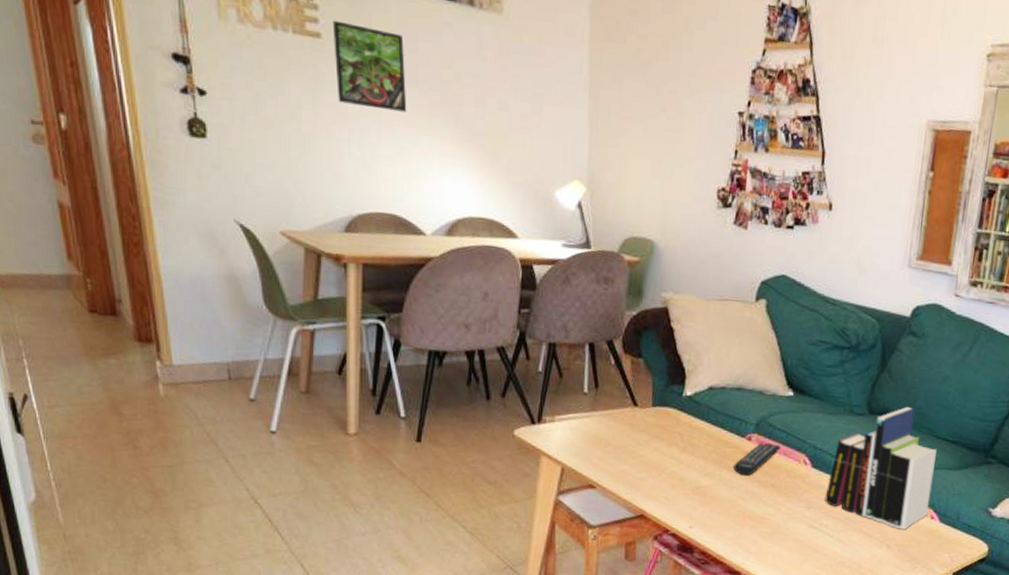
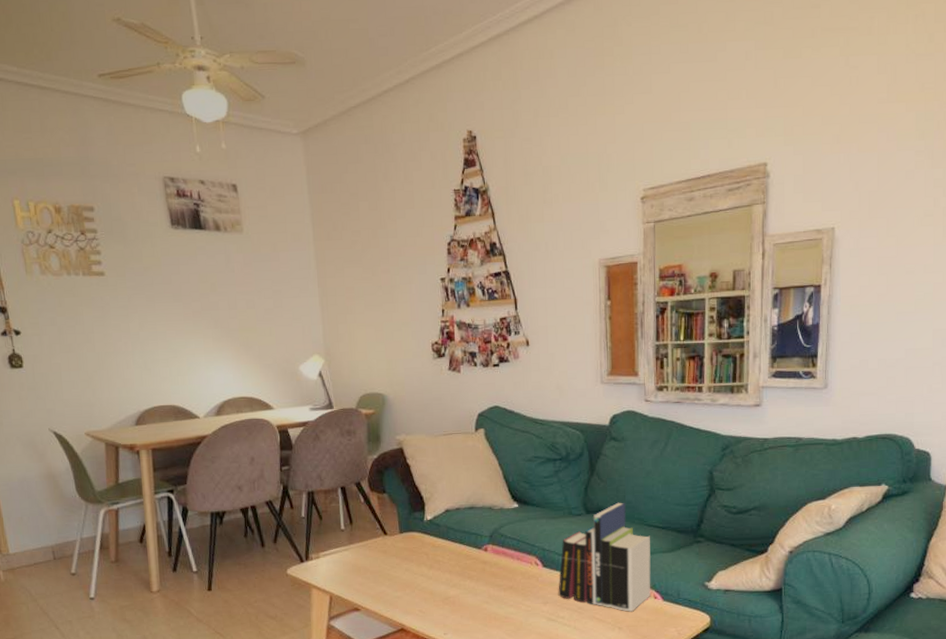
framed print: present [332,20,407,113] -> none [112,260,176,323]
remote control: present [733,442,781,476] -> none [475,551,513,582]

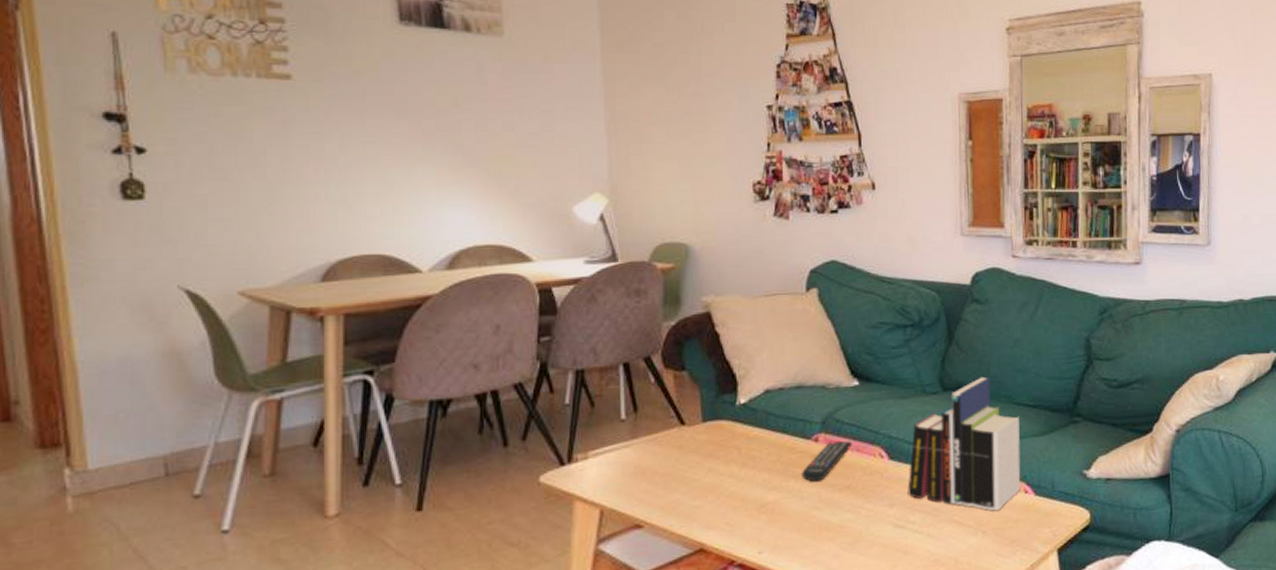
remote control: none [475,551,513,582] -> present [802,440,852,482]

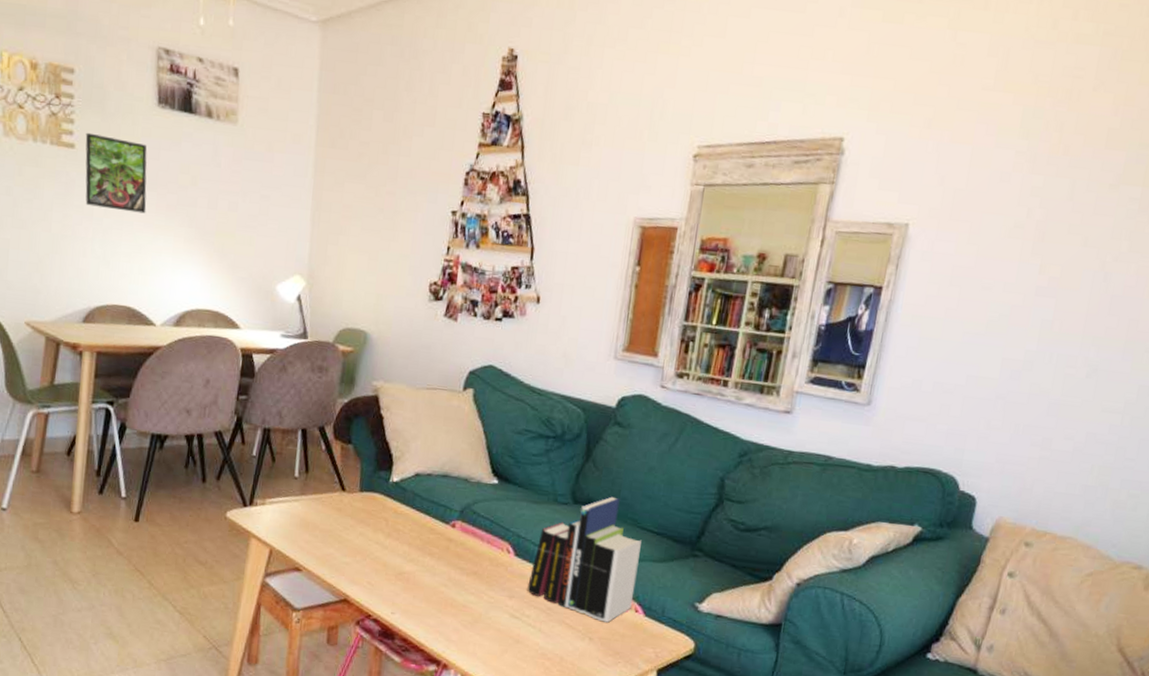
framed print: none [305,60,396,145] -> present [85,132,147,214]
remote control: present [802,440,852,482] -> none [437,529,484,563]

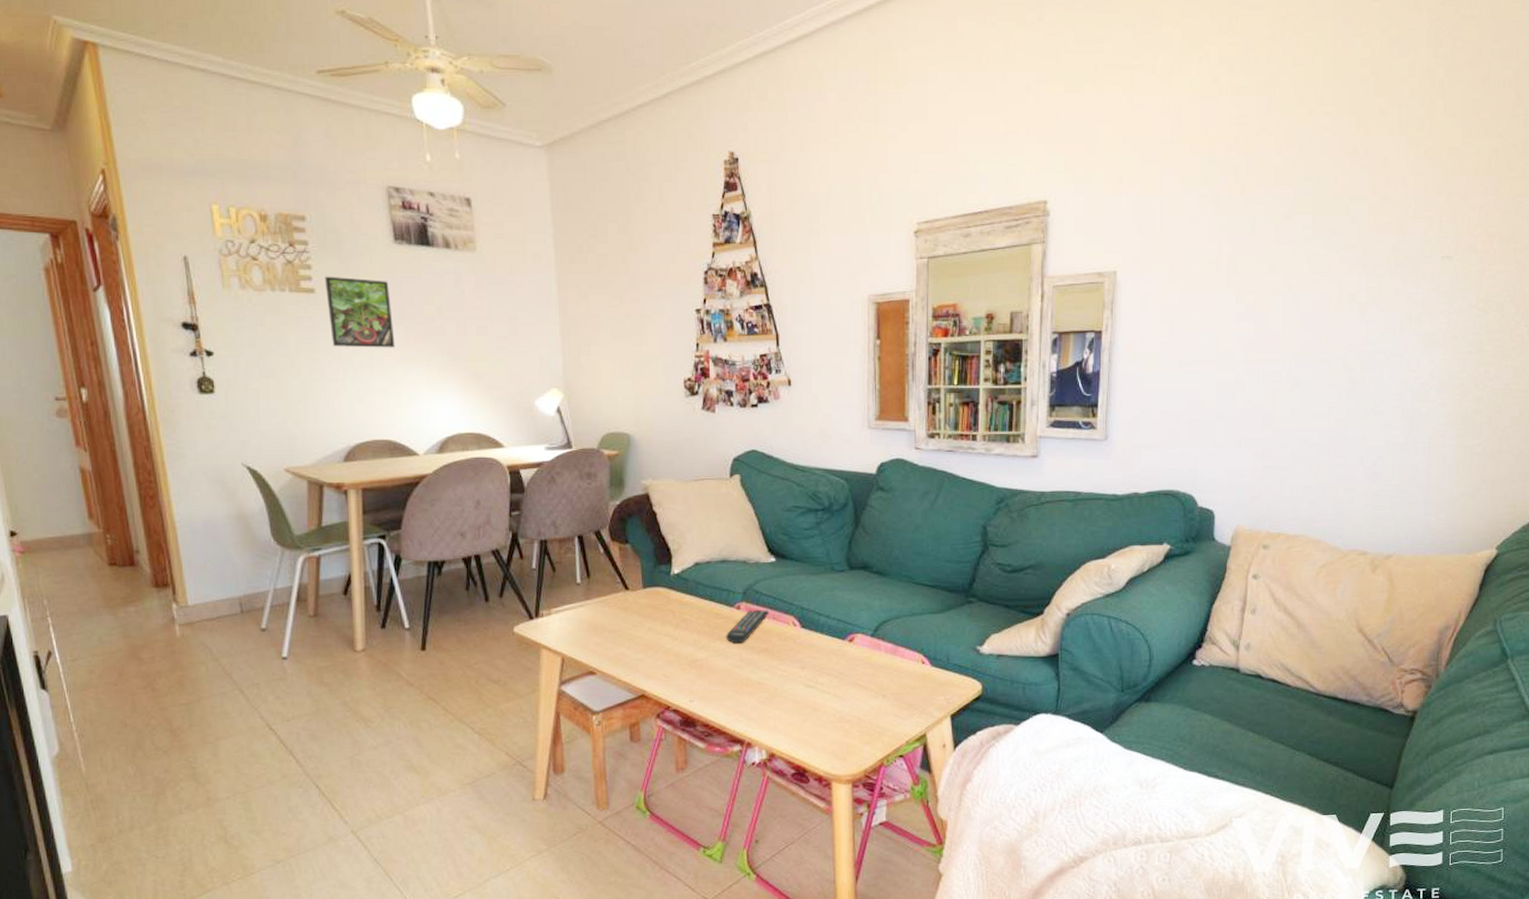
remote control: none [437,529,484,563] -> present [726,609,769,644]
book: present [527,496,642,623] -> none [817,557,919,678]

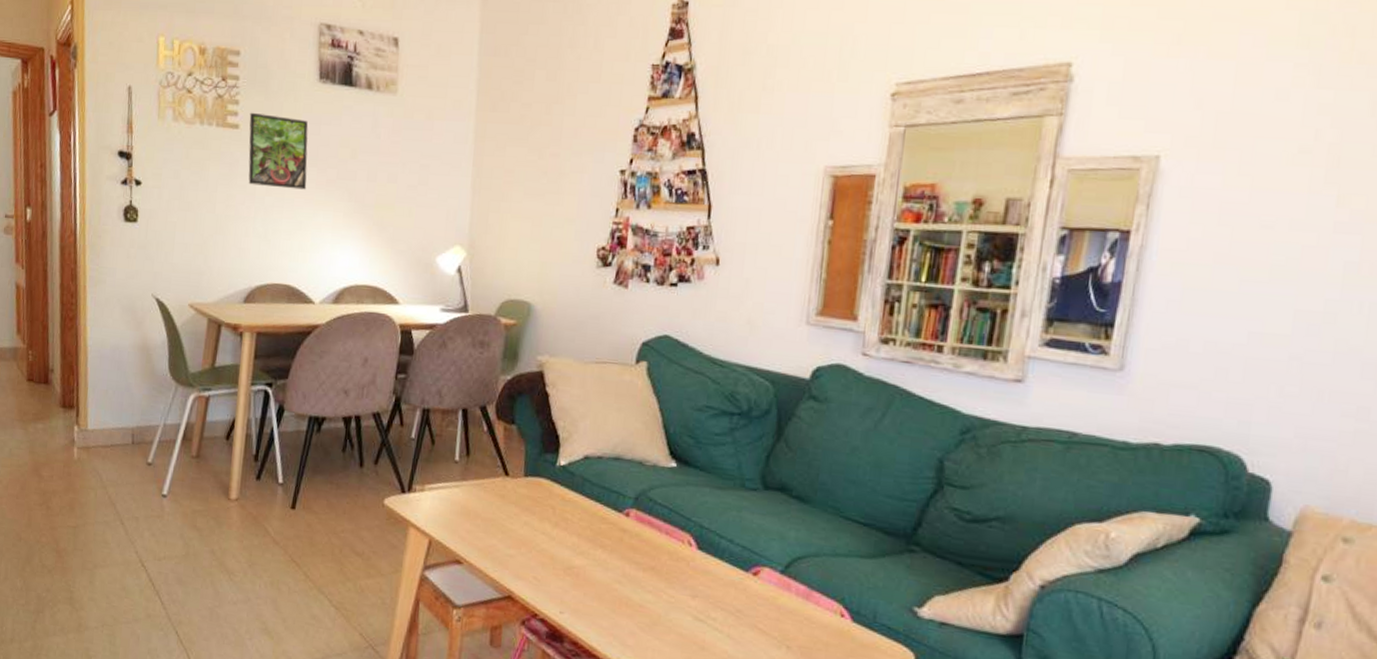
remote control: present [726,609,769,644] -> none [609,518,662,556]

